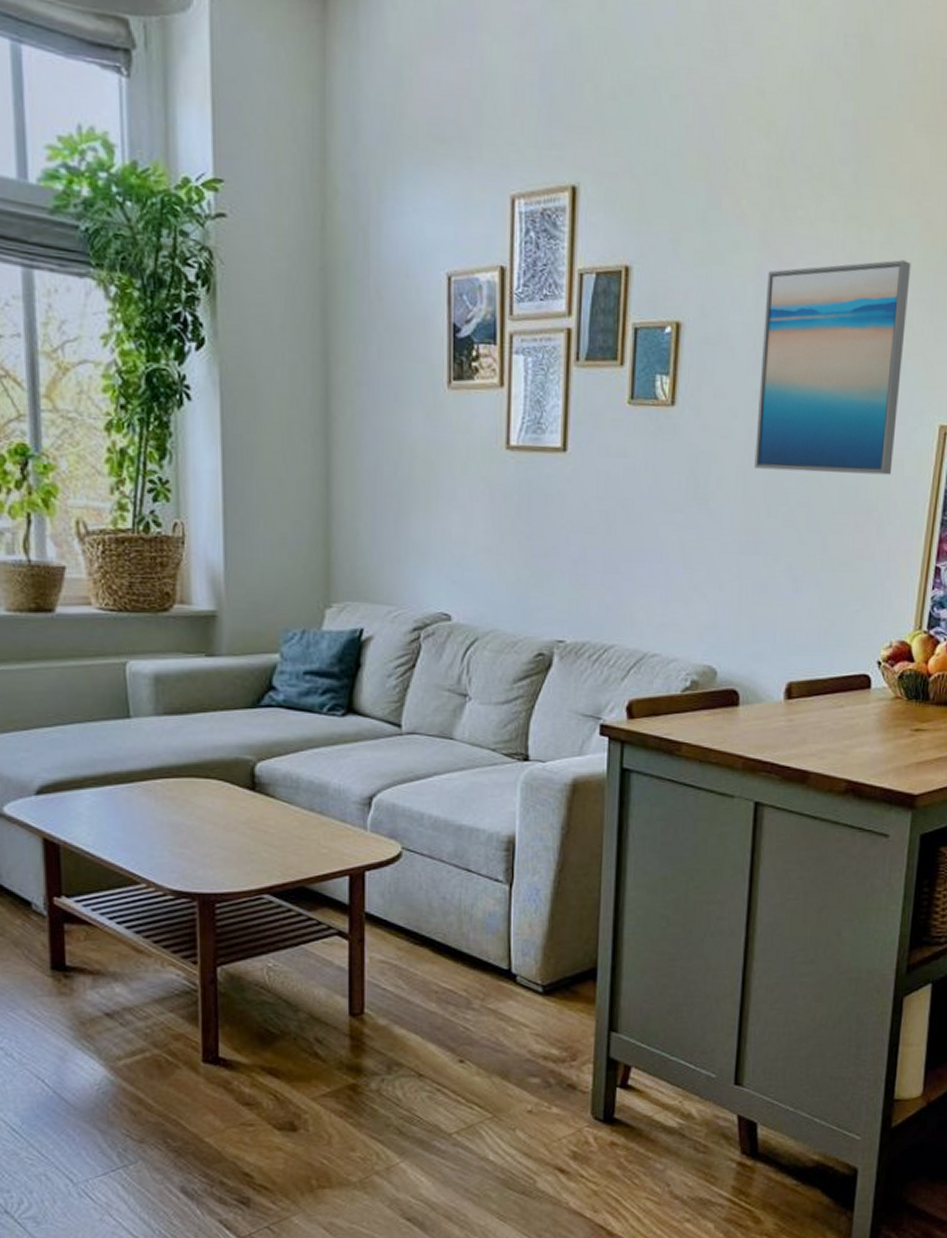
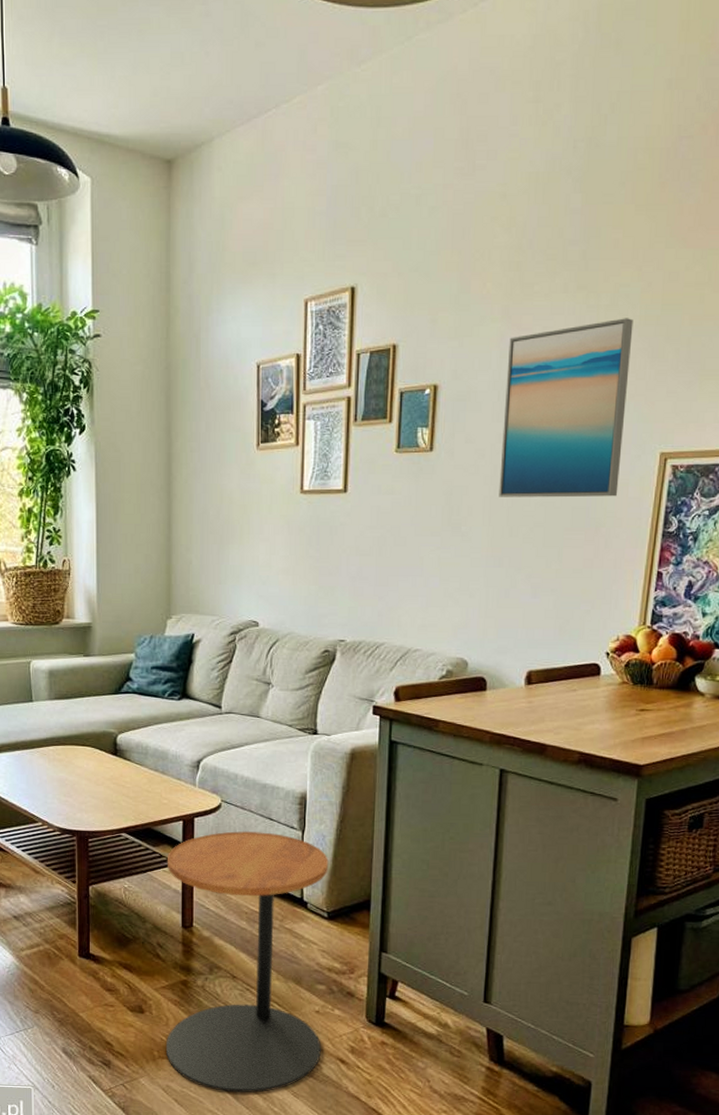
side table: none [327,886,544,1223] -> present [165,830,329,1093]

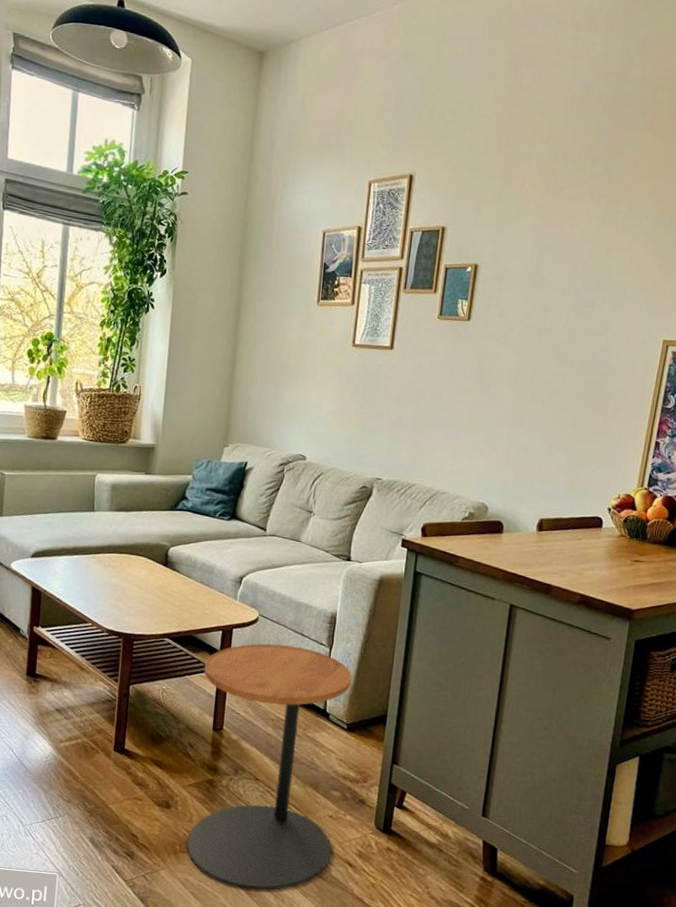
wall art: present [499,318,634,498] -> none [524,224,647,374]

